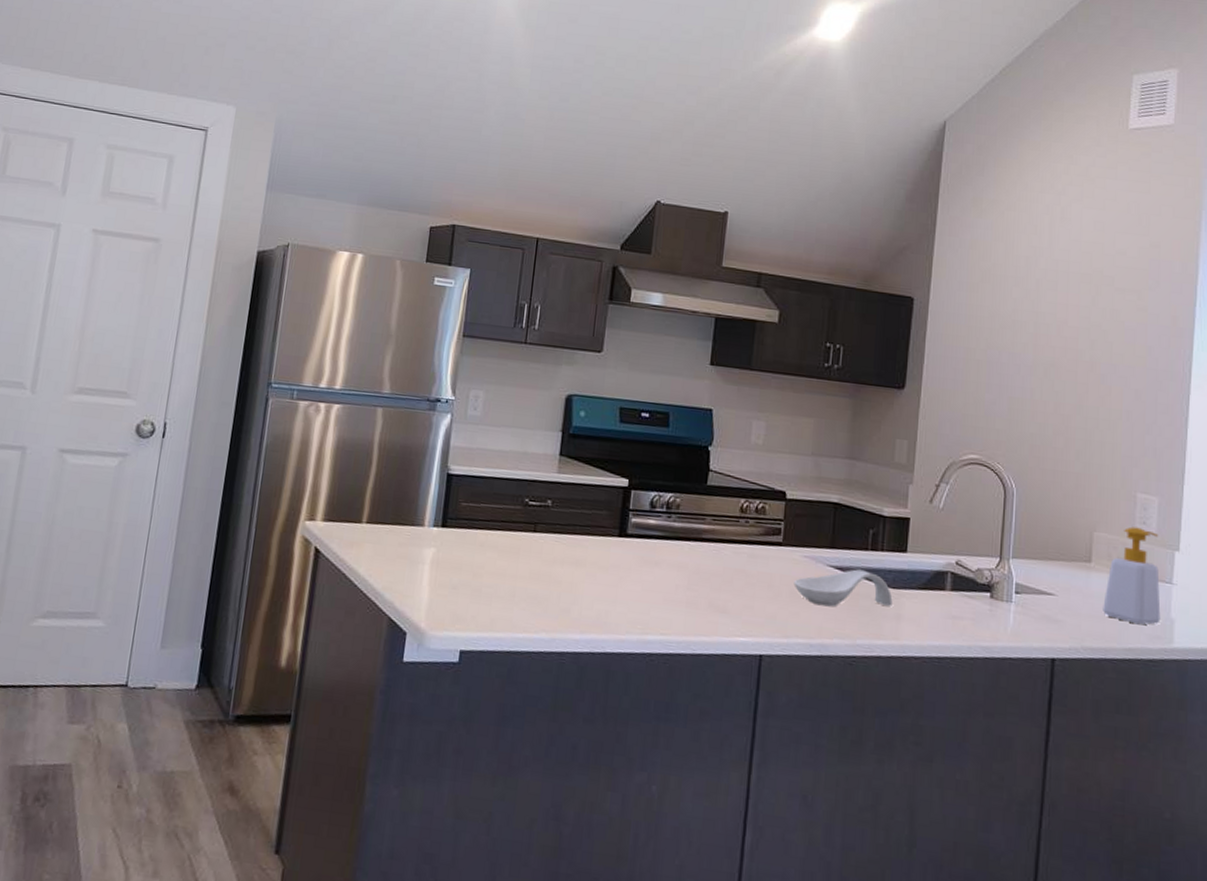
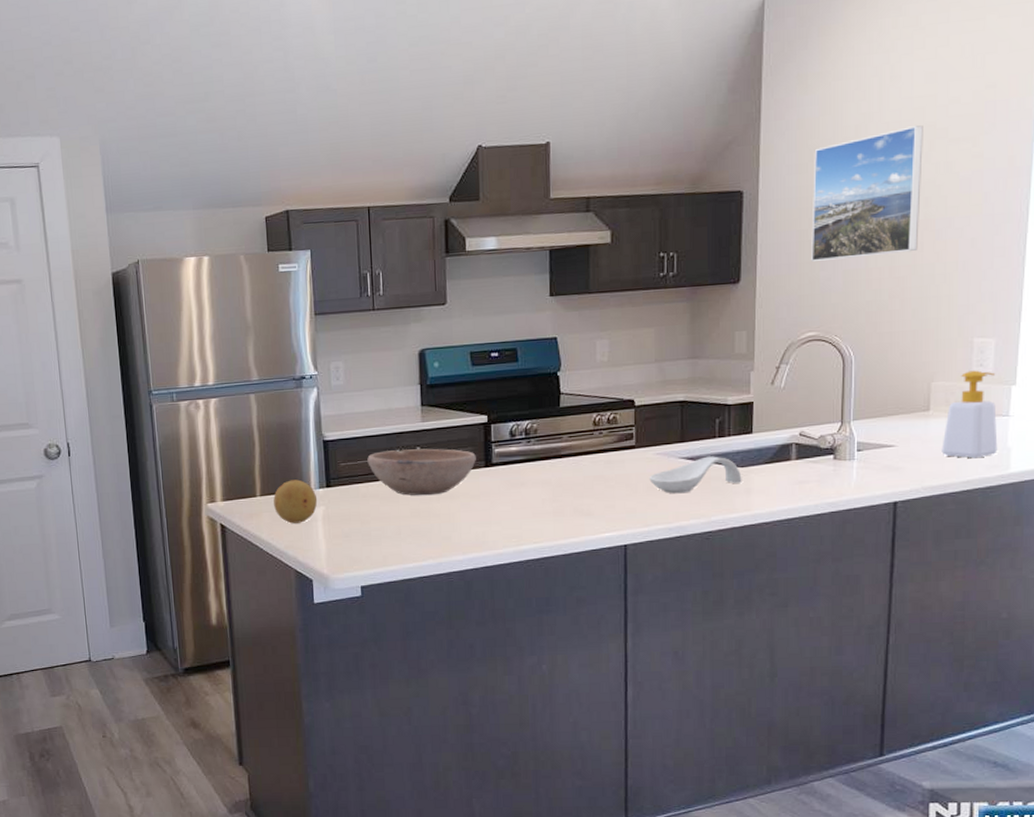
fruit: none [379,511,430,563] -> present [273,479,318,524]
bowl: none [491,497,611,558] -> present [367,448,476,496]
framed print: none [977,268,1091,392] -> present [811,125,923,261]

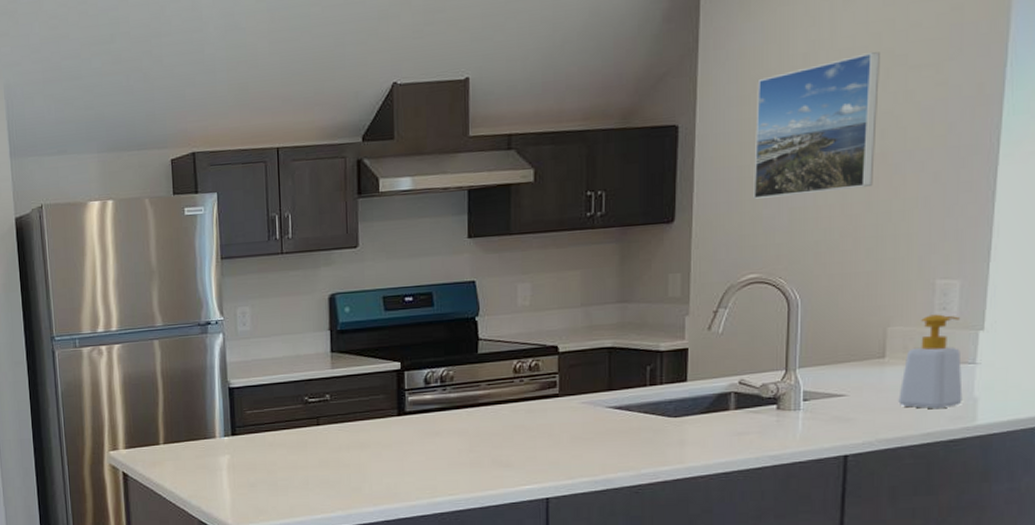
fruit: present [273,479,318,524] -> none [177,427,223,472]
bowl: present [367,448,476,496] -> none [274,396,388,445]
spoon rest: present [649,456,742,494] -> none [574,405,675,445]

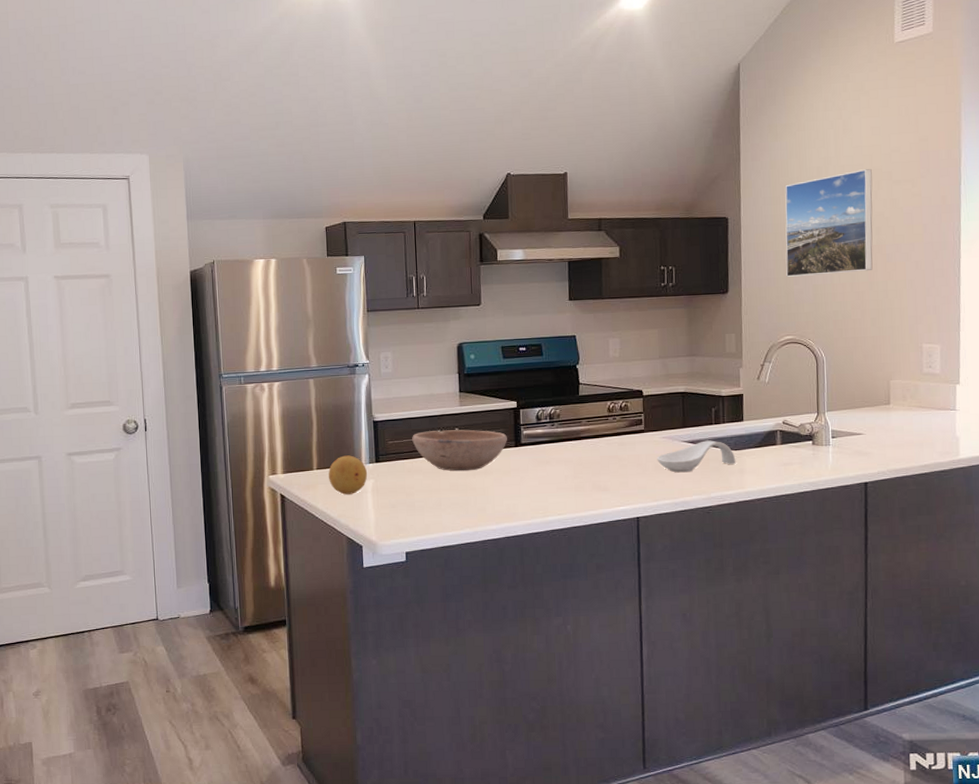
fruit: none [177,427,223,472] -> present [328,455,368,495]
bowl: none [274,396,388,445] -> present [412,429,507,472]
spoon rest: none [574,405,675,445] -> present [657,440,736,473]
soap bottle: present [898,314,963,409] -> none [902,371,948,446]

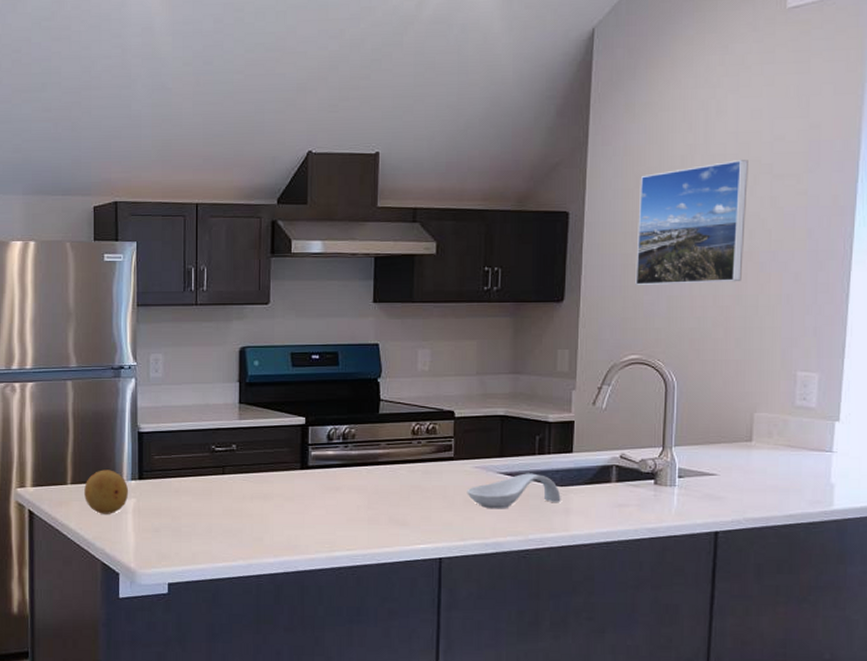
bowl: present [412,429,507,472] -> none [182,446,292,495]

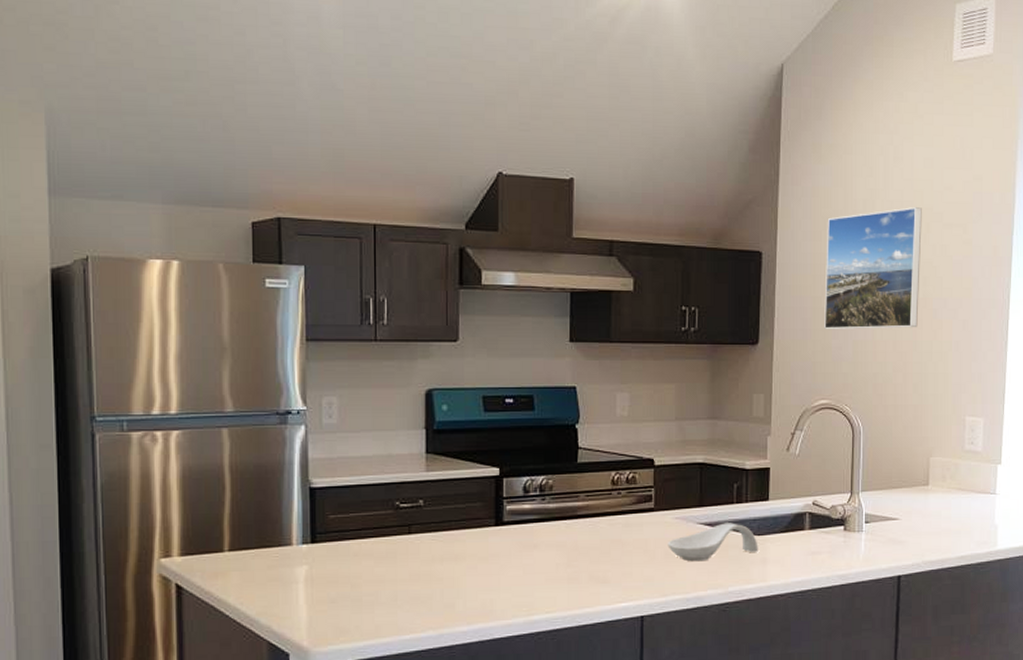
fruit: present [84,470,129,514] -> none [245,532,300,585]

